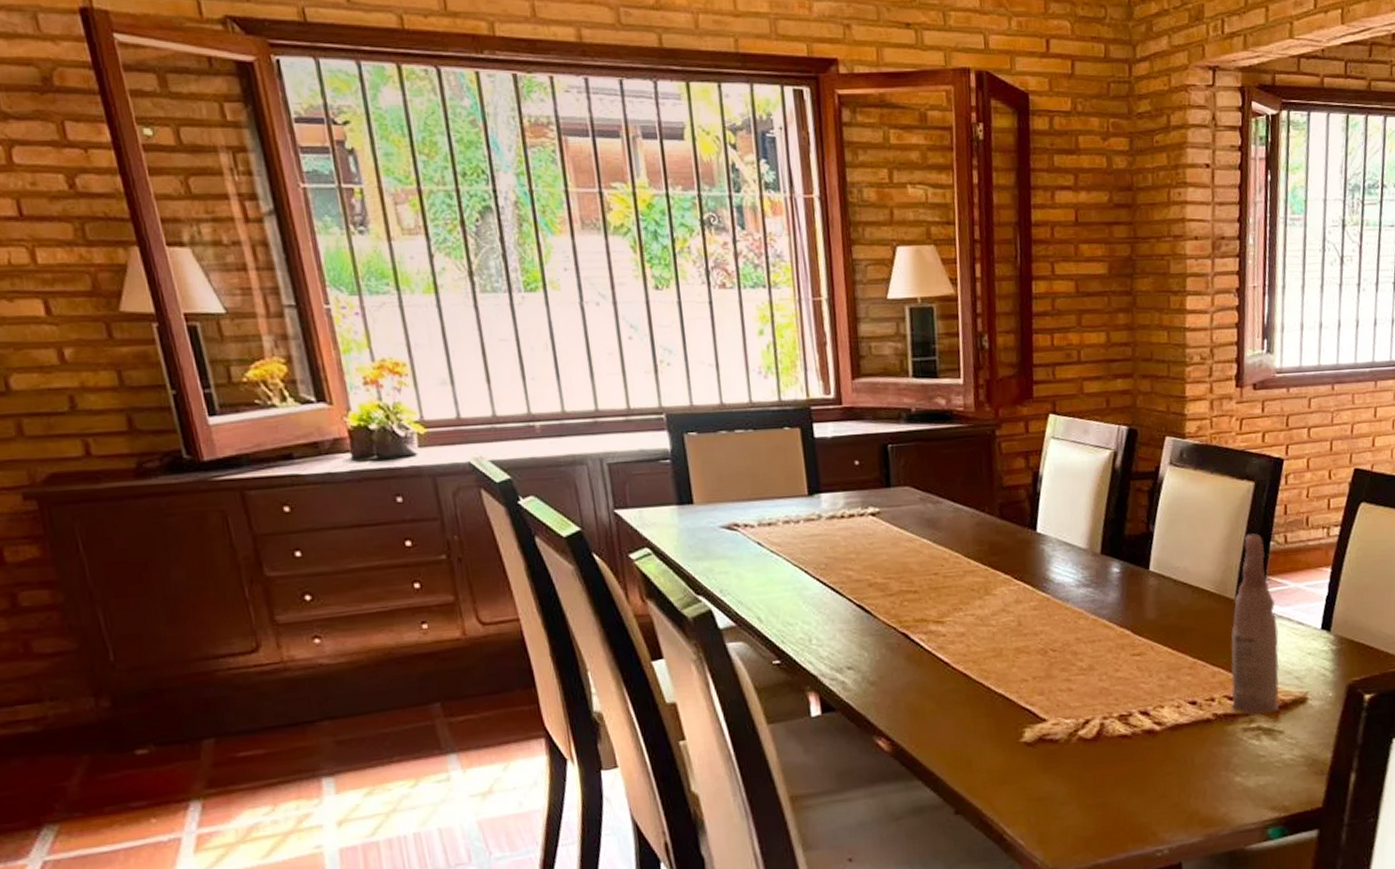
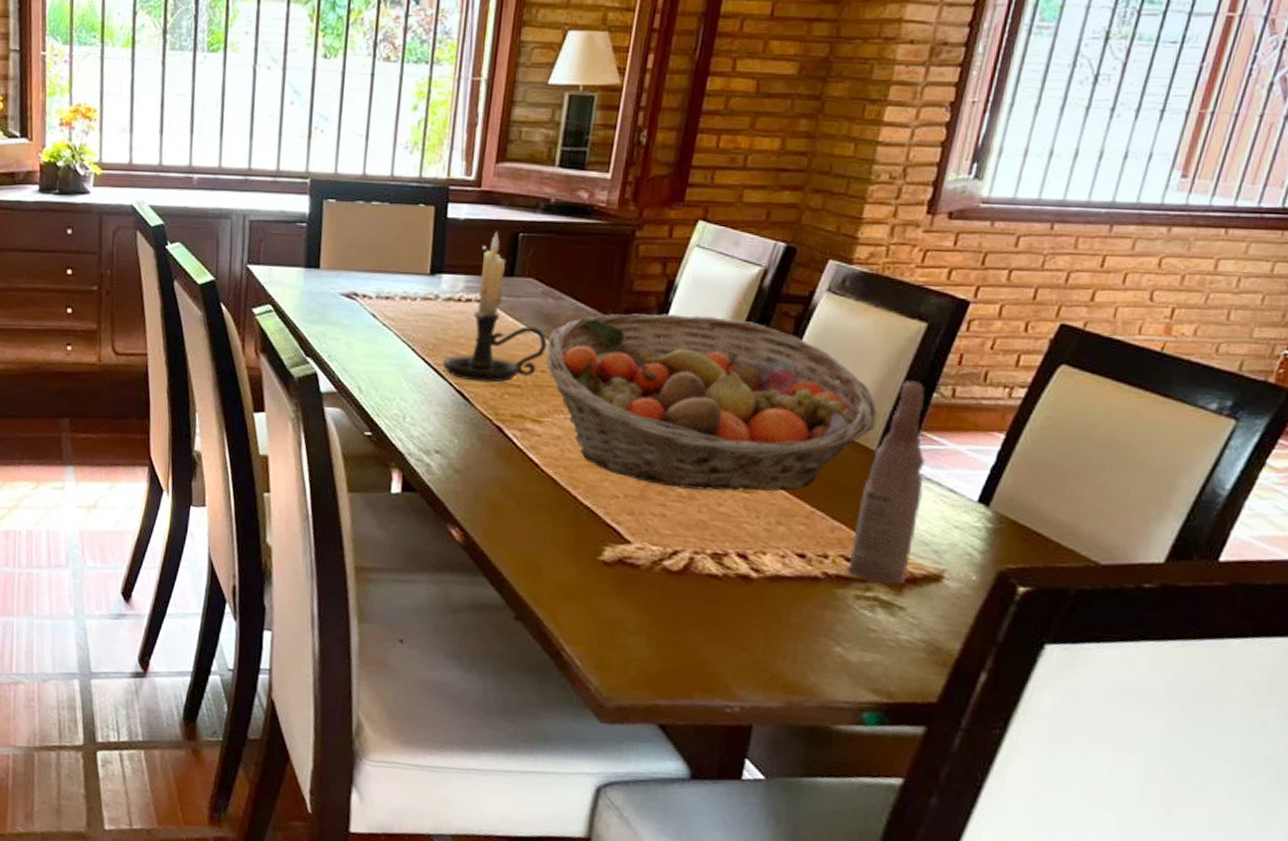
candle holder: none [838,445,935,594] -> present [443,231,547,383]
fruit basket: none [934,500,1231,662] -> present [545,313,877,491]

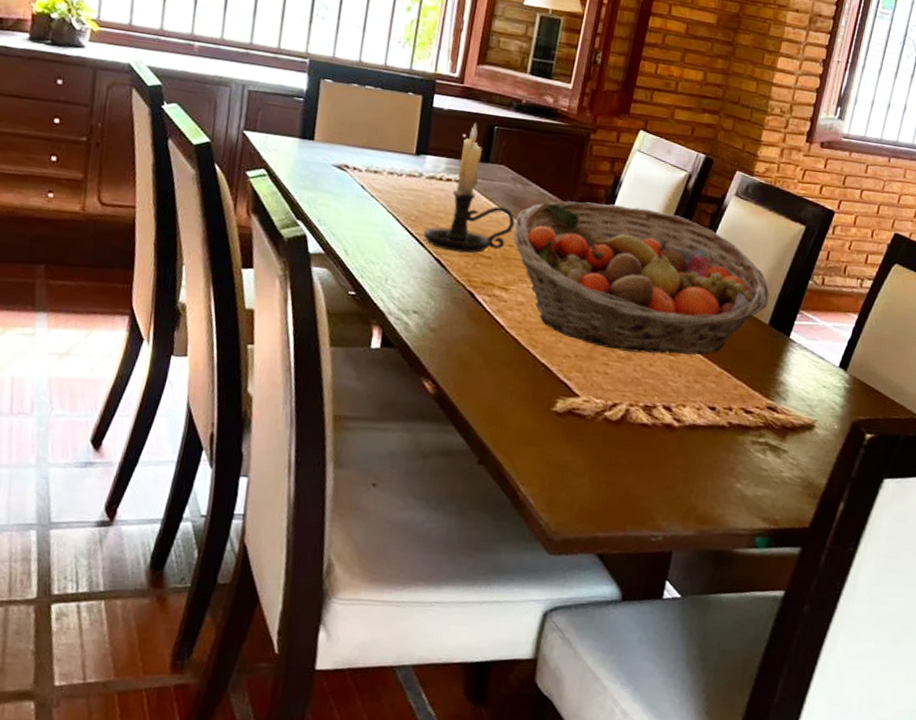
bottle: present [846,380,925,585] -> none [745,270,803,433]

